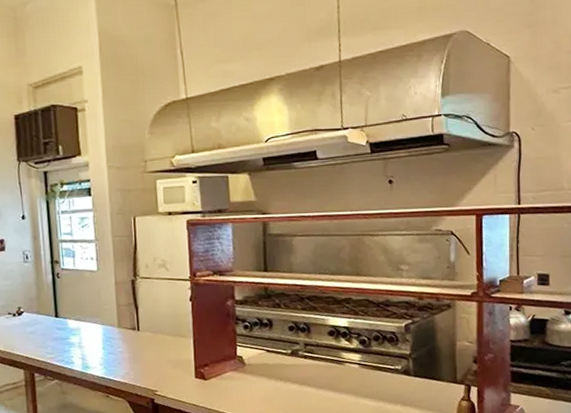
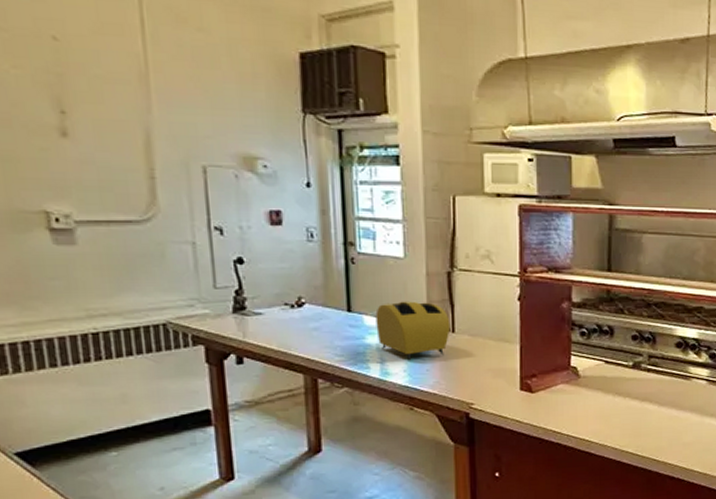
toaster: none [77,306,136,356] -> present [375,301,451,361]

